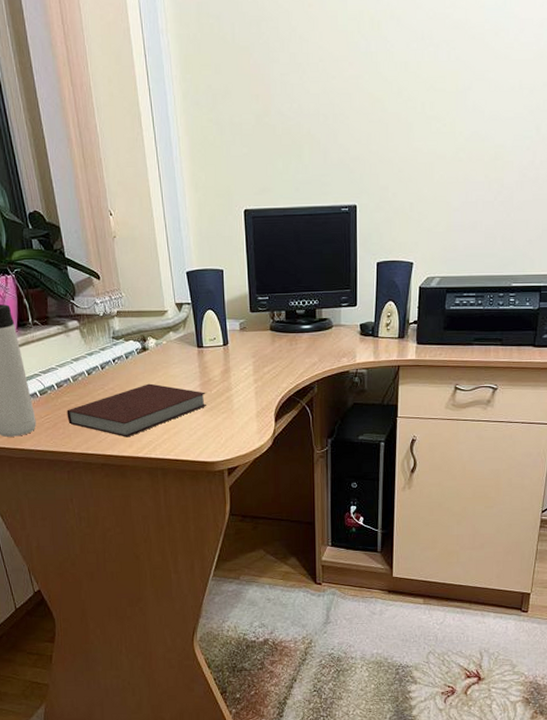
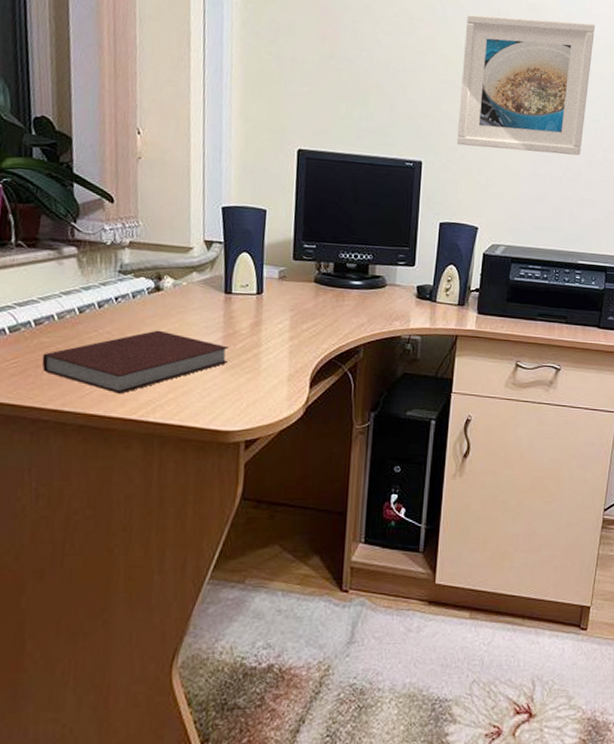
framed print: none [387,30,524,184] -> present [456,14,595,156]

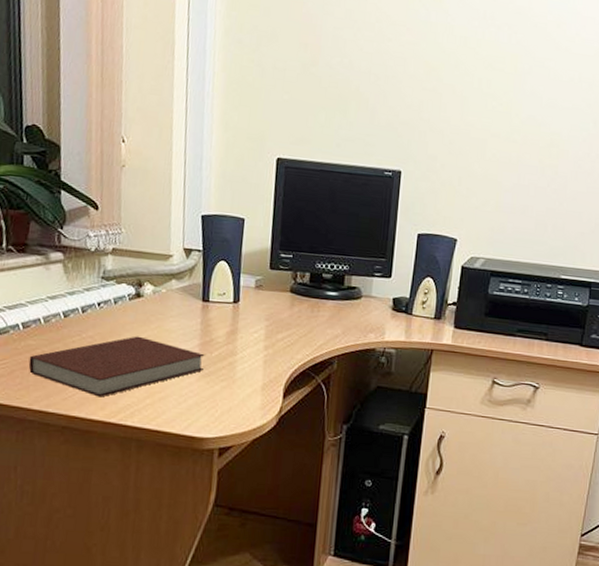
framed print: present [456,14,595,156] -> none [437,18,586,166]

